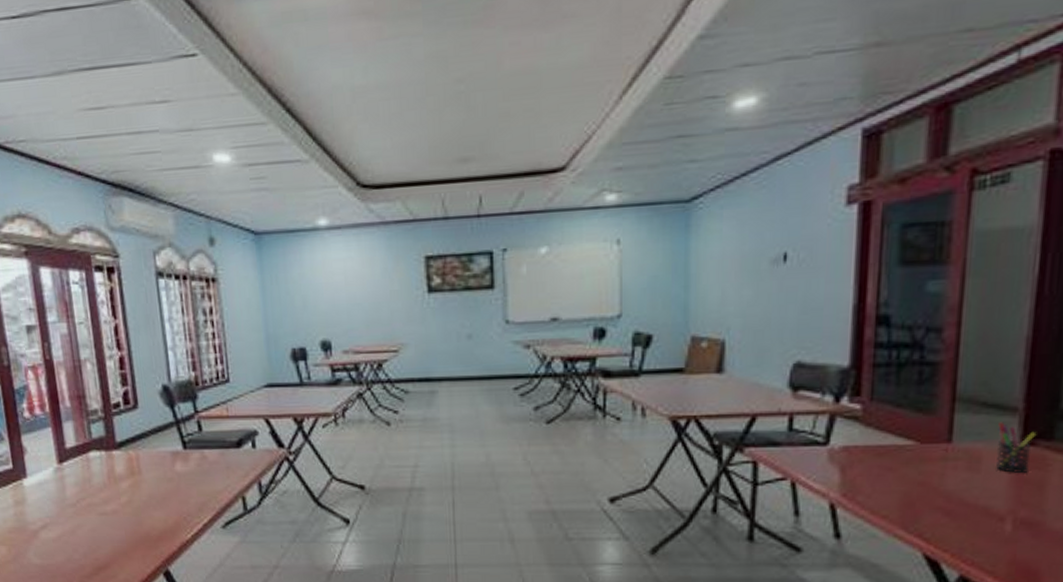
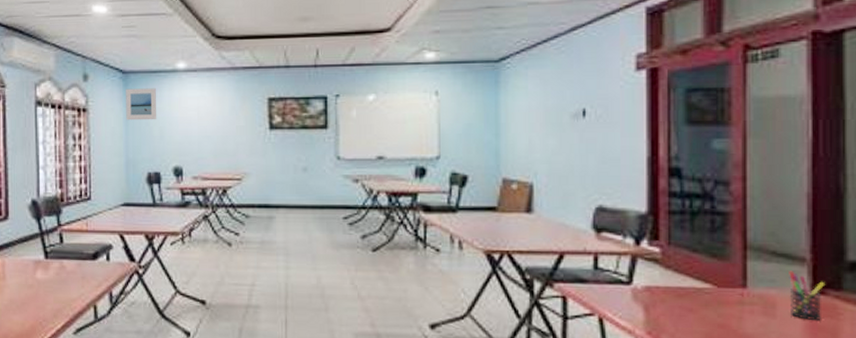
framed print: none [260,250,299,290] -> present [126,88,157,121]

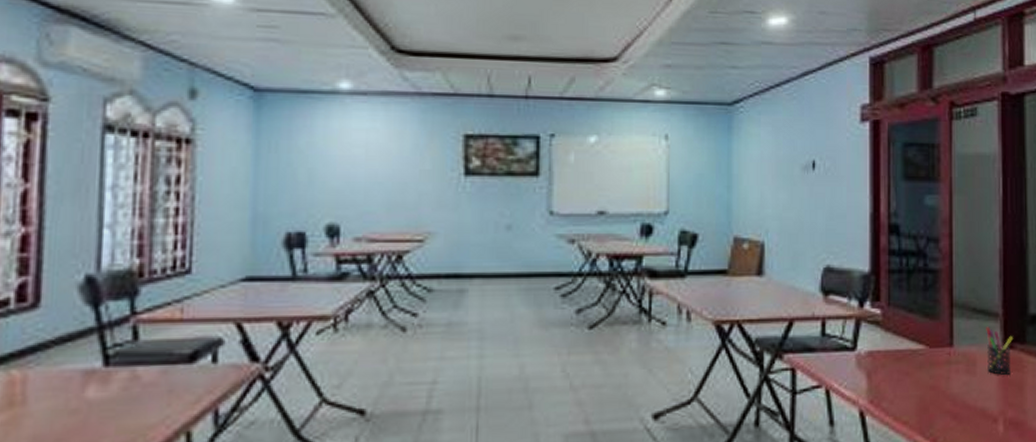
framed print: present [126,88,157,121] -> none [256,113,306,159]

